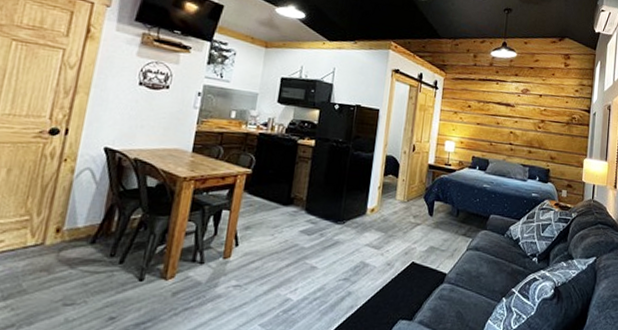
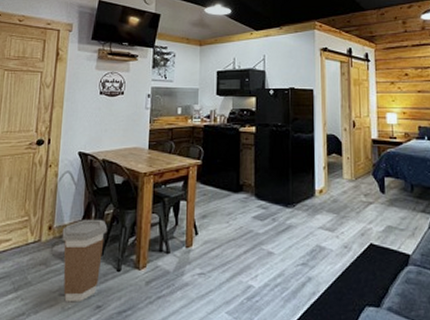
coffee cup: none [68,223,133,313] -> present [62,219,108,303]

